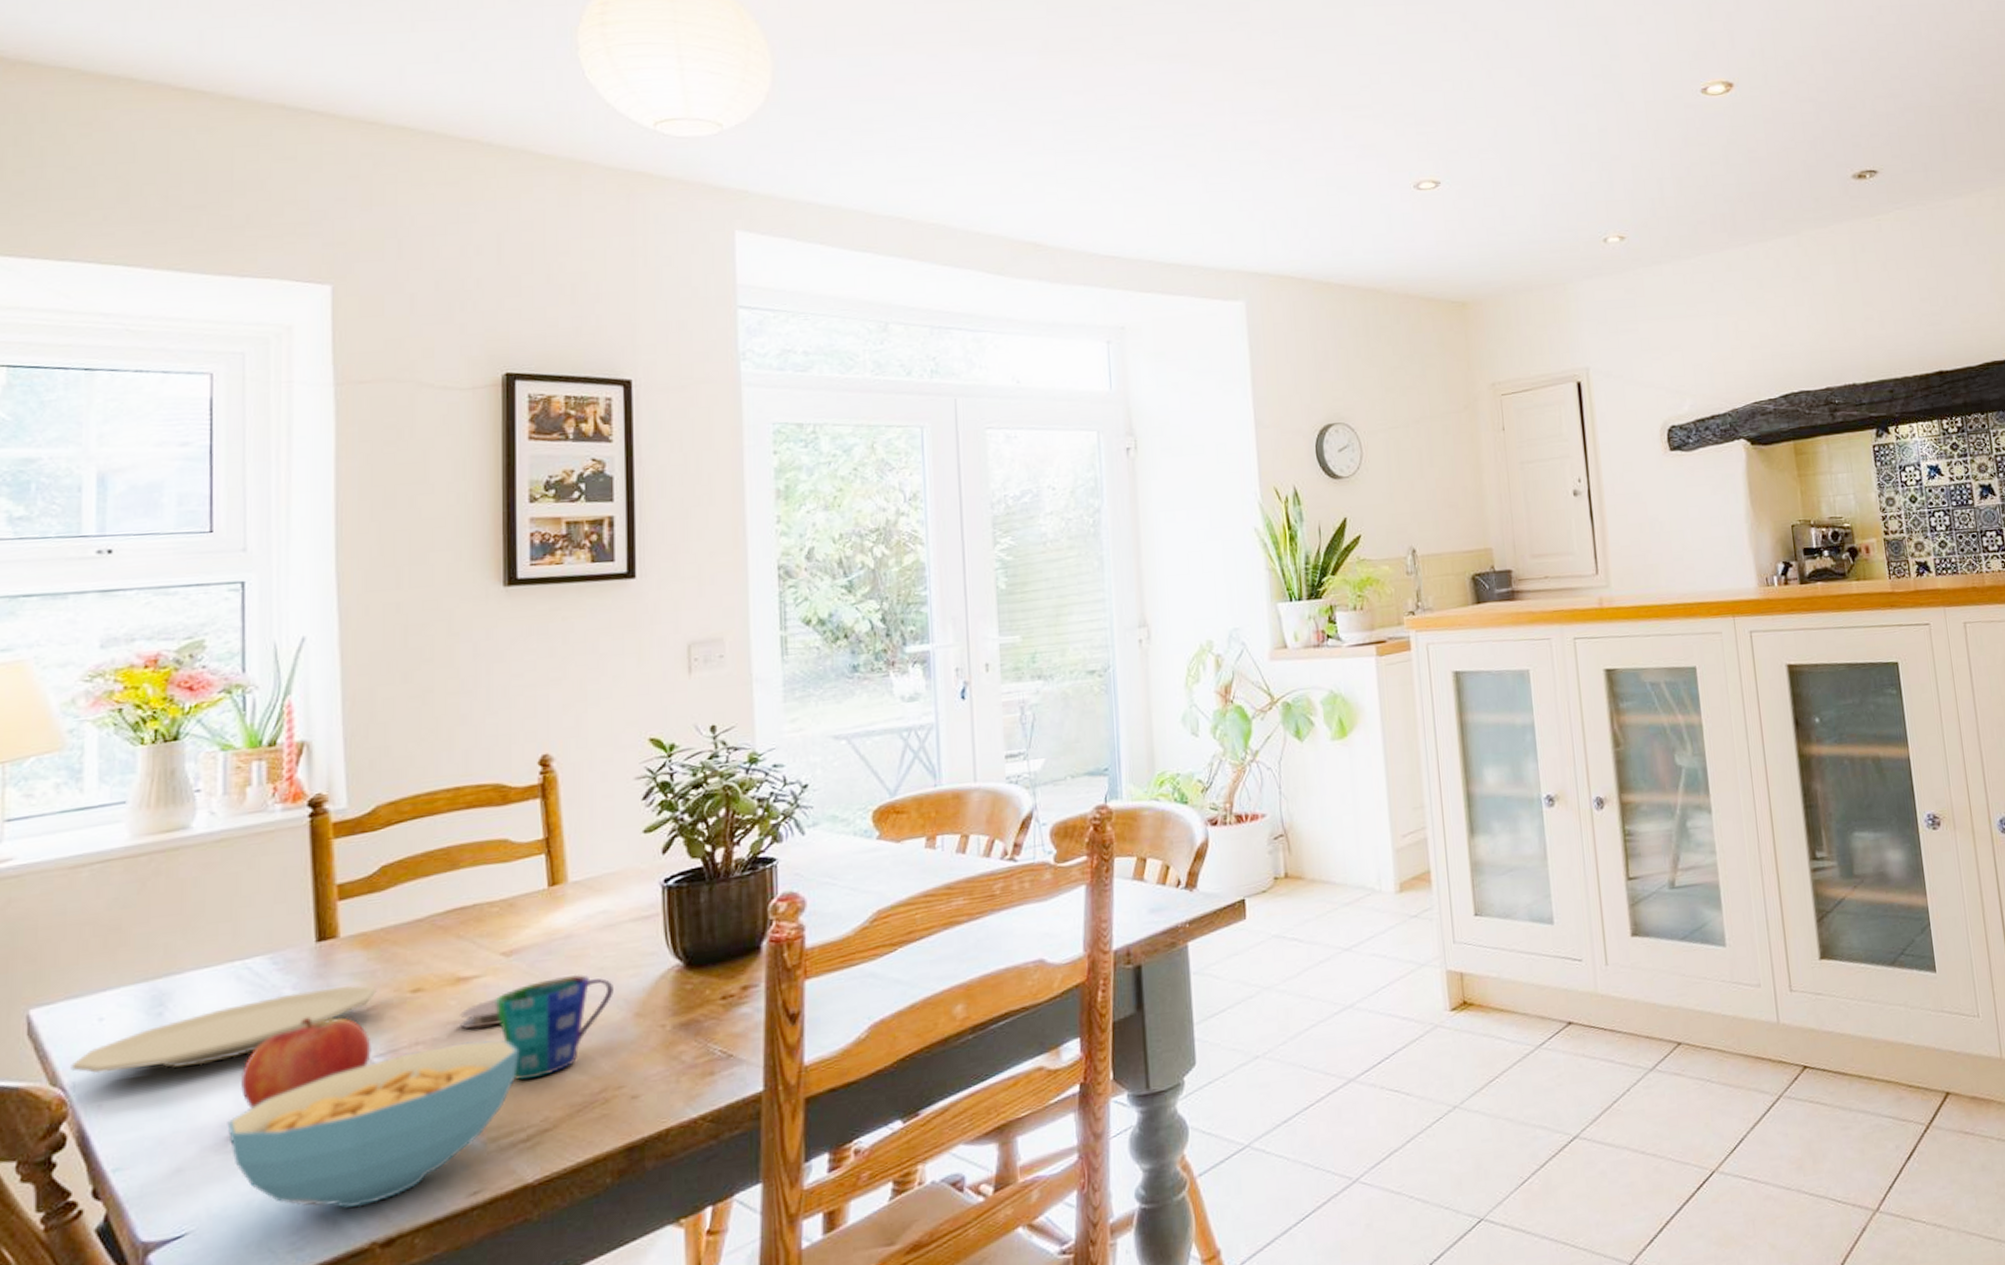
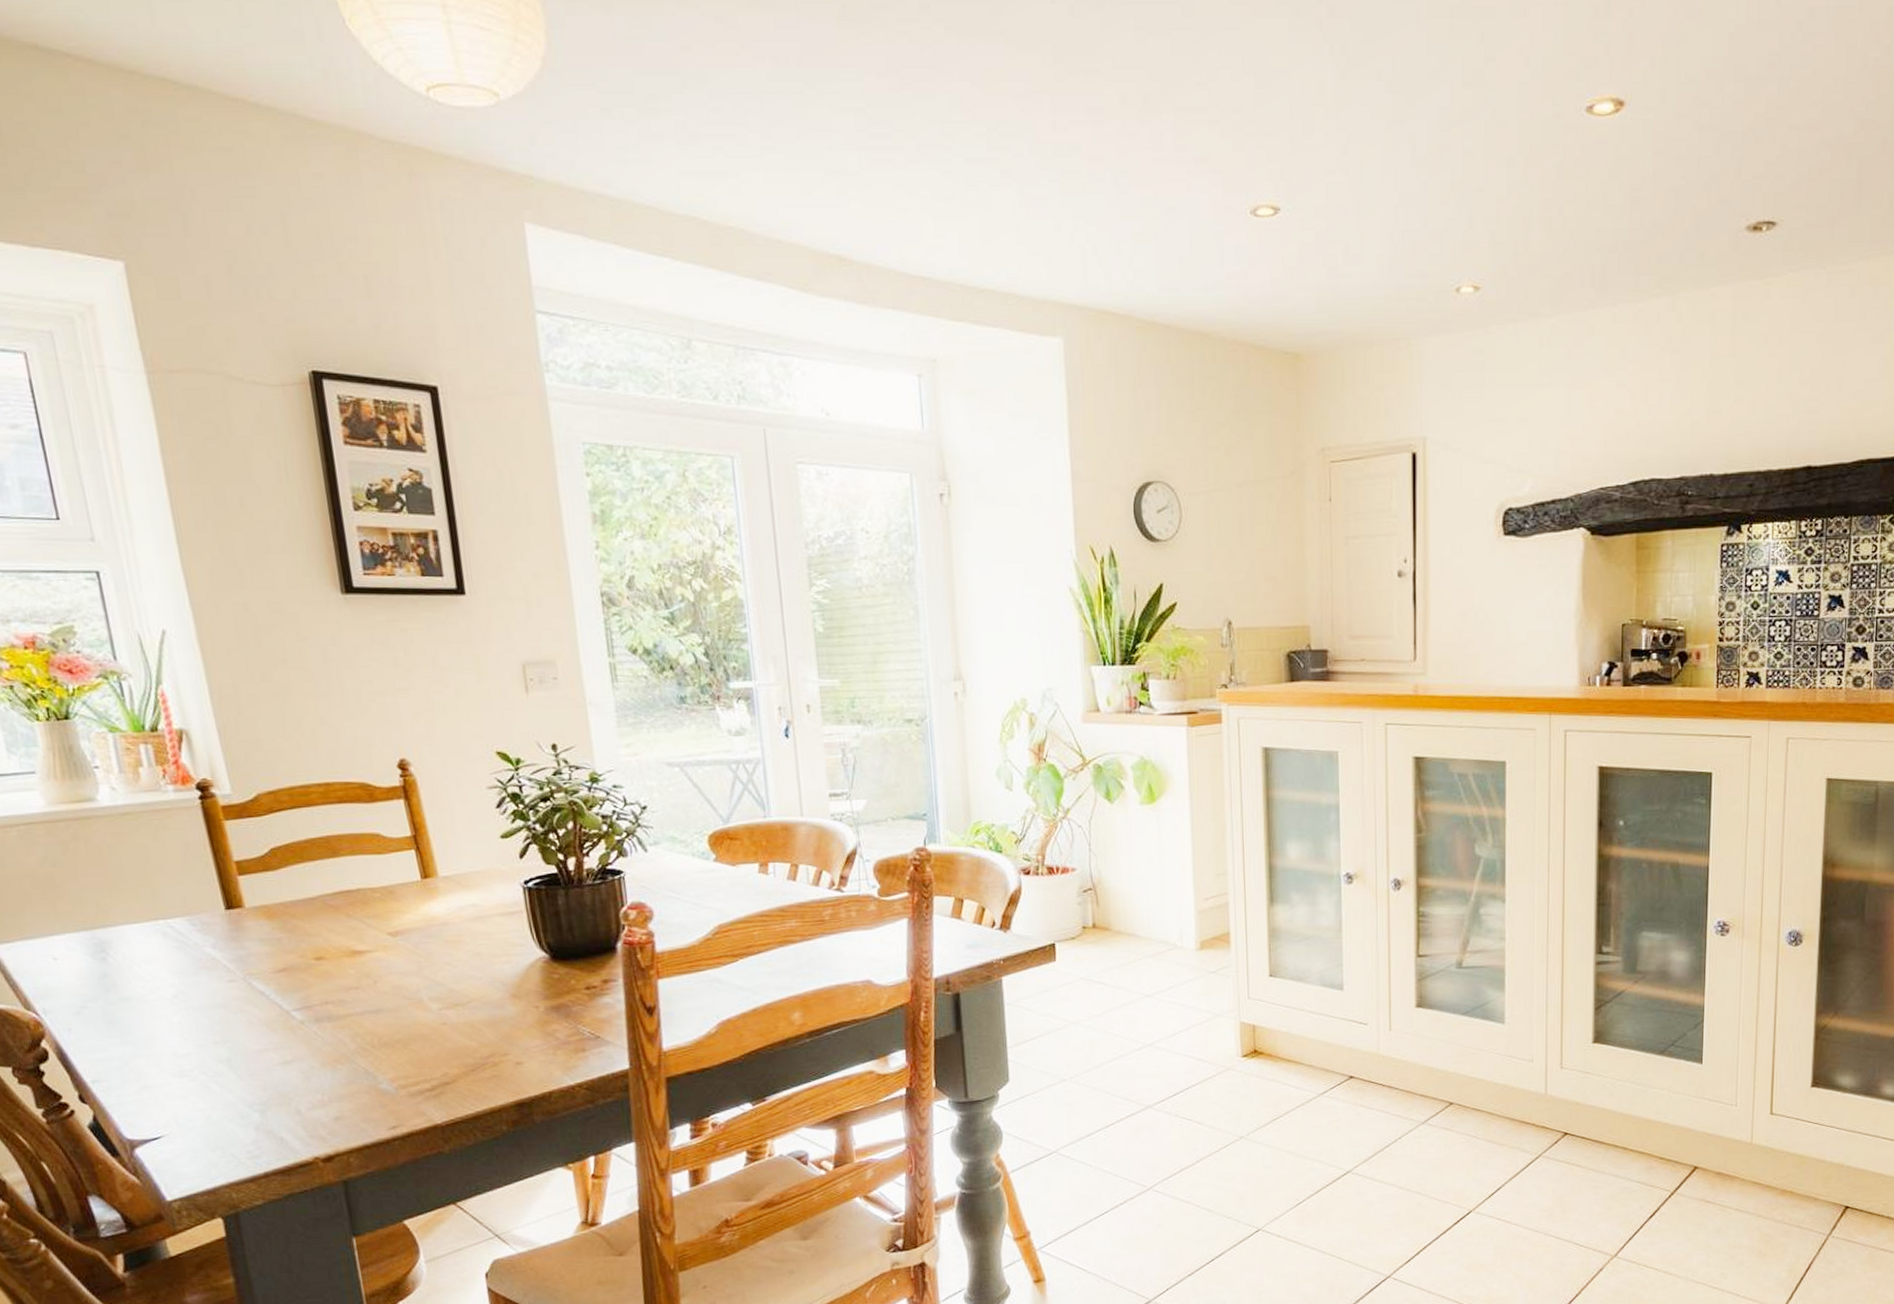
plate: present [71,985,377,1074] -> none [38,949,285,1004]
cereal bowl: present [227,1039,520,1208] -> none [178,1005,415,1129]
fruit: present [240,1017,371,1109] -> none [181,972,289,1043]
coaster: present [460,998,501,1029] -> none [360,971,397,995]
cup: present [495,974,614,1080] -> none [388,957,491,1040]

